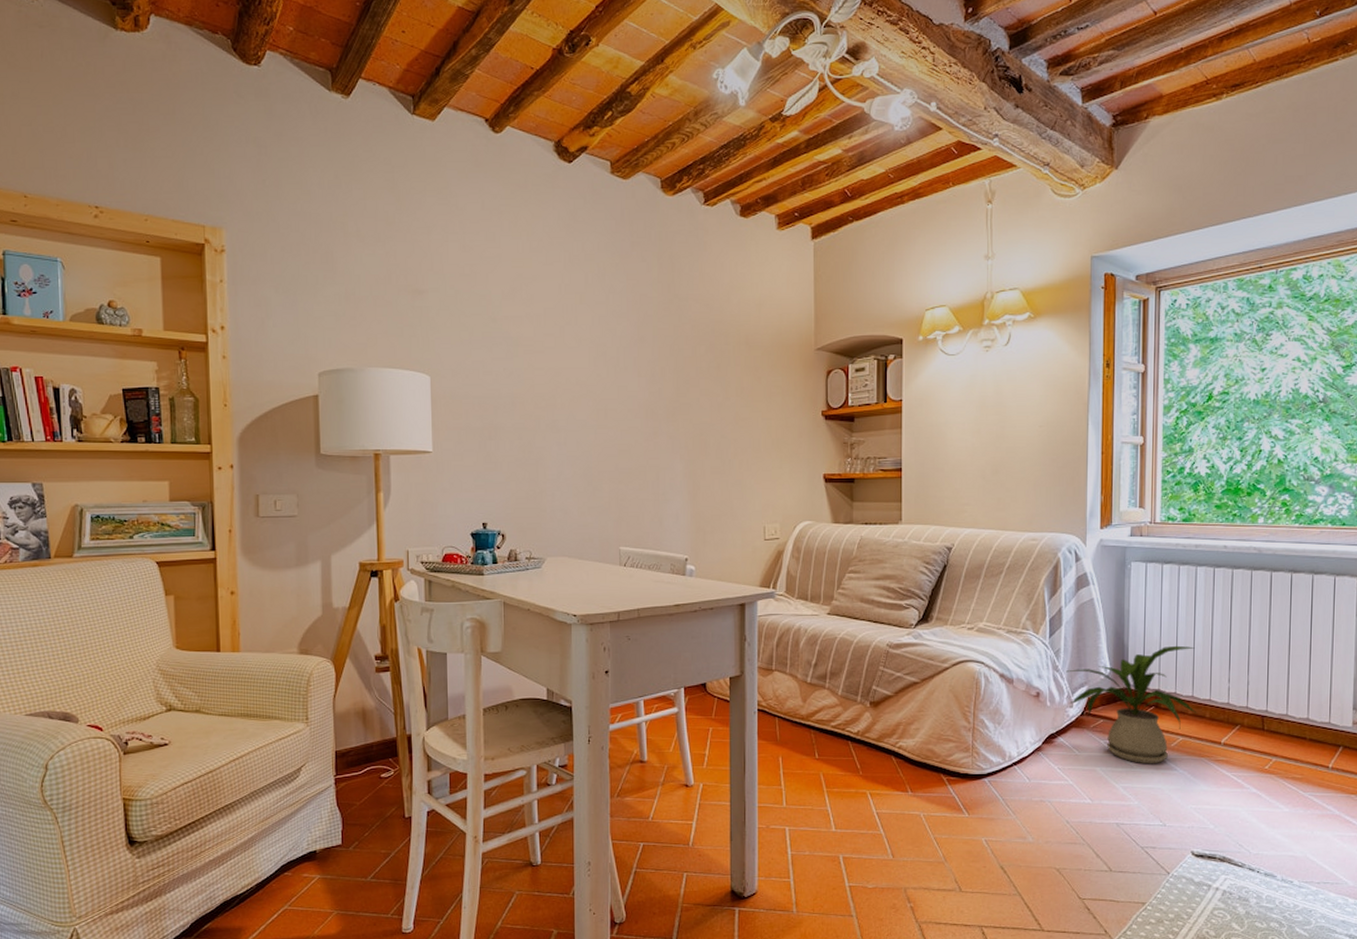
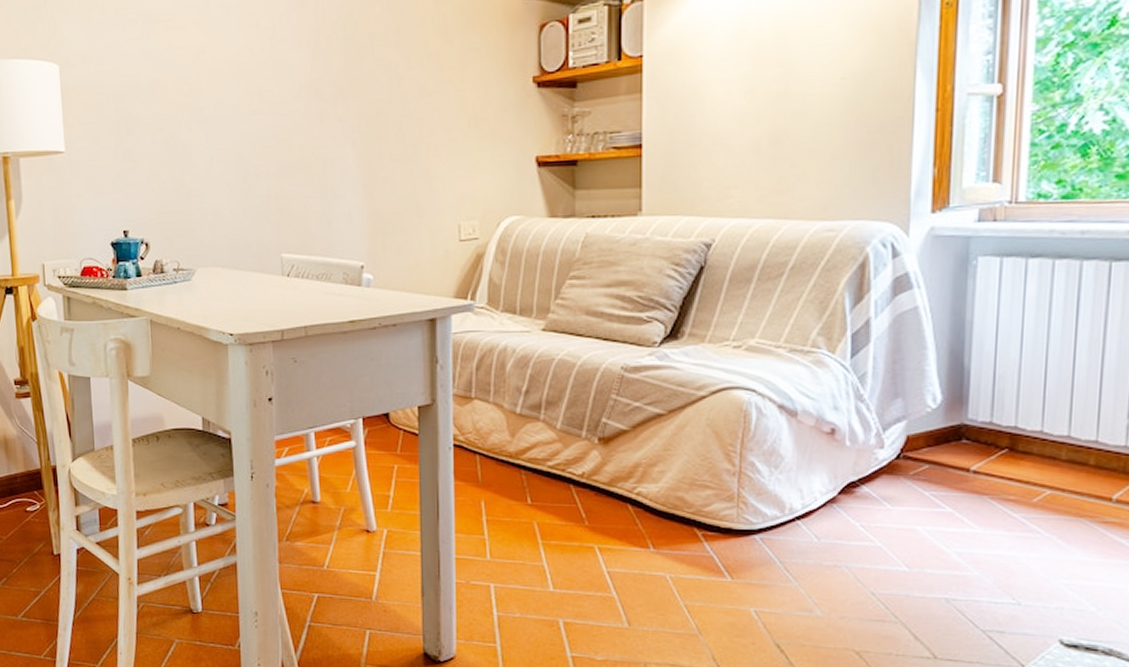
house plant: present [1066,645,1197,764] -> none [875,368,1075,525]

